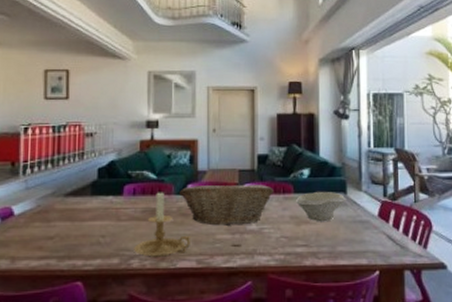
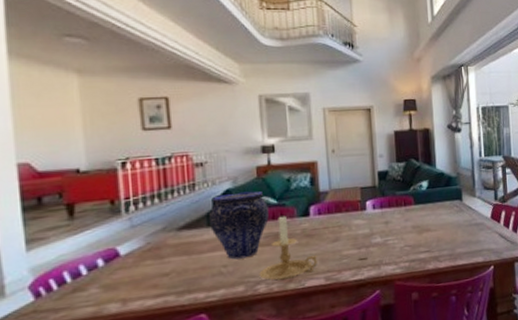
vase: none [93,164,148,231] -> present [209,191,269,260]
fruit basket: present [179,183,273,226] -> none [302,199,395,243]
bowl: present [295,191,346,222] -> none [416,200,462,229]

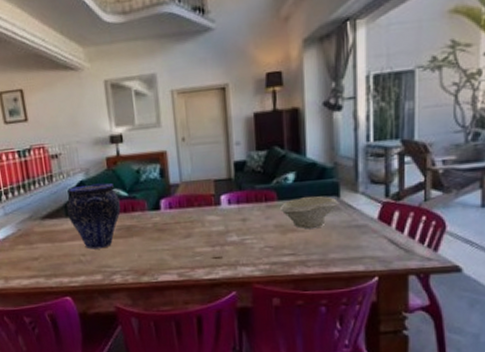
candle holder: present [259,214,318,281] -> none [114,207,170,273]
bowl: none [416,200,462,229] -> present [279,196,339,230]

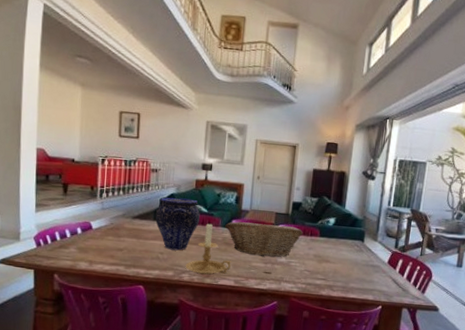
candle holder: none [114,207,170,273] -> present [185,222,232,275]
fruit basket: none [153,194,254,239] -> present [225,221,303,257]
bowl: present [279,196,339,230] -> none [319,237,363,263]

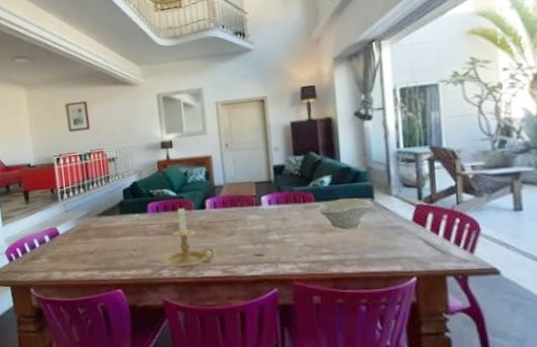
vase: present [155,197,200,251] -> none [121,183,169,245]
fruit basket: present [225,221,303,257] -> none [199,195,293,237]
bowl: none [319,237,363,263] -> present [316,198,374,230]

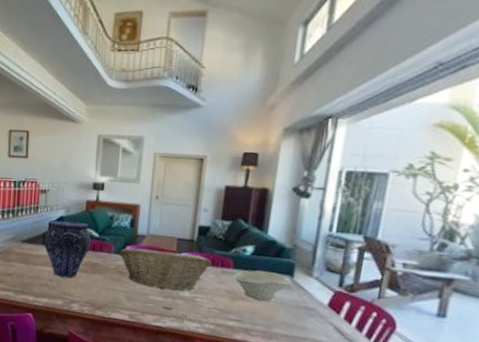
vase: none [121,183,169,245] -> present [44,220,91,278]
candle holder: present [163,206,215,268] -> none [75,248,126,307]
fruit basket: none [199,195,293,237] -> present [118,247,211,291]

